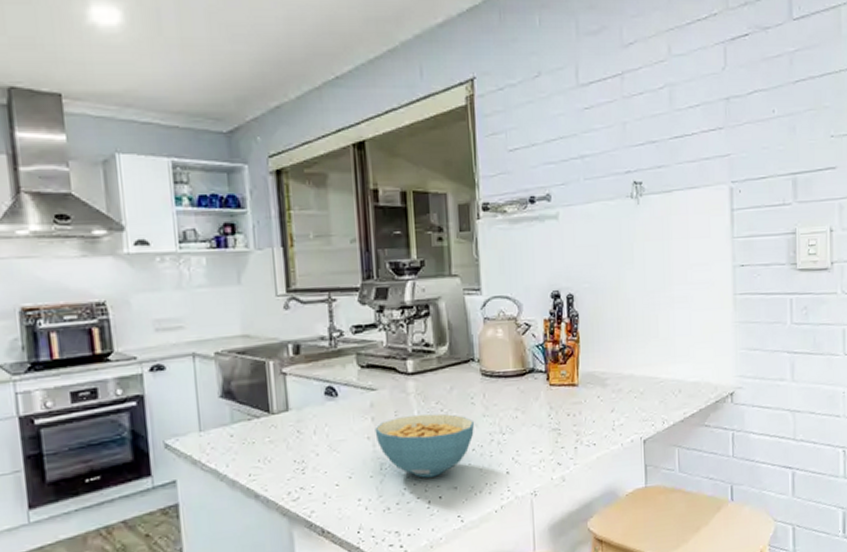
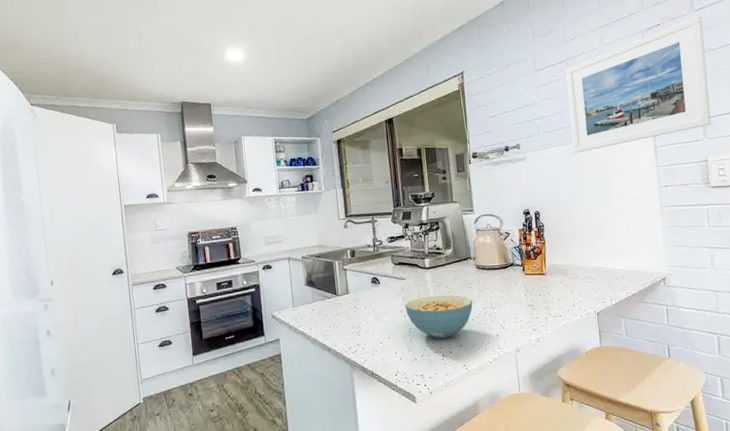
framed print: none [619,27,805,212] -> present [565,15,712,153]

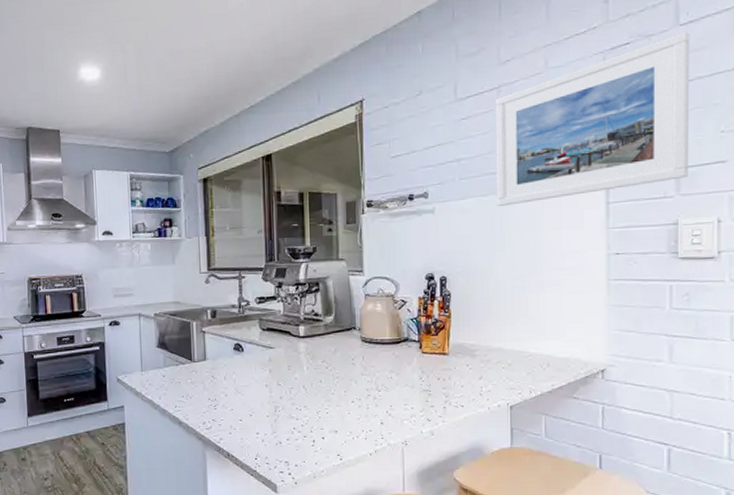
cereal bowl: present [405,295,473,339] -> none [271,369,355,421]

